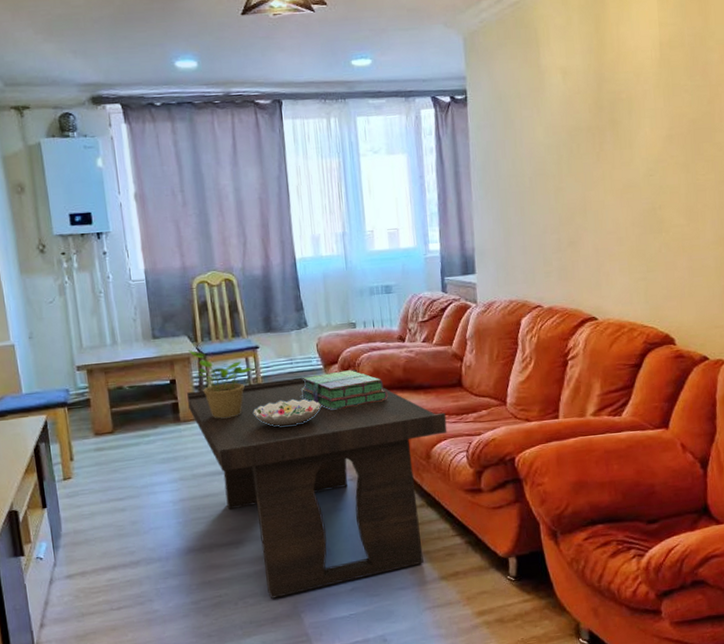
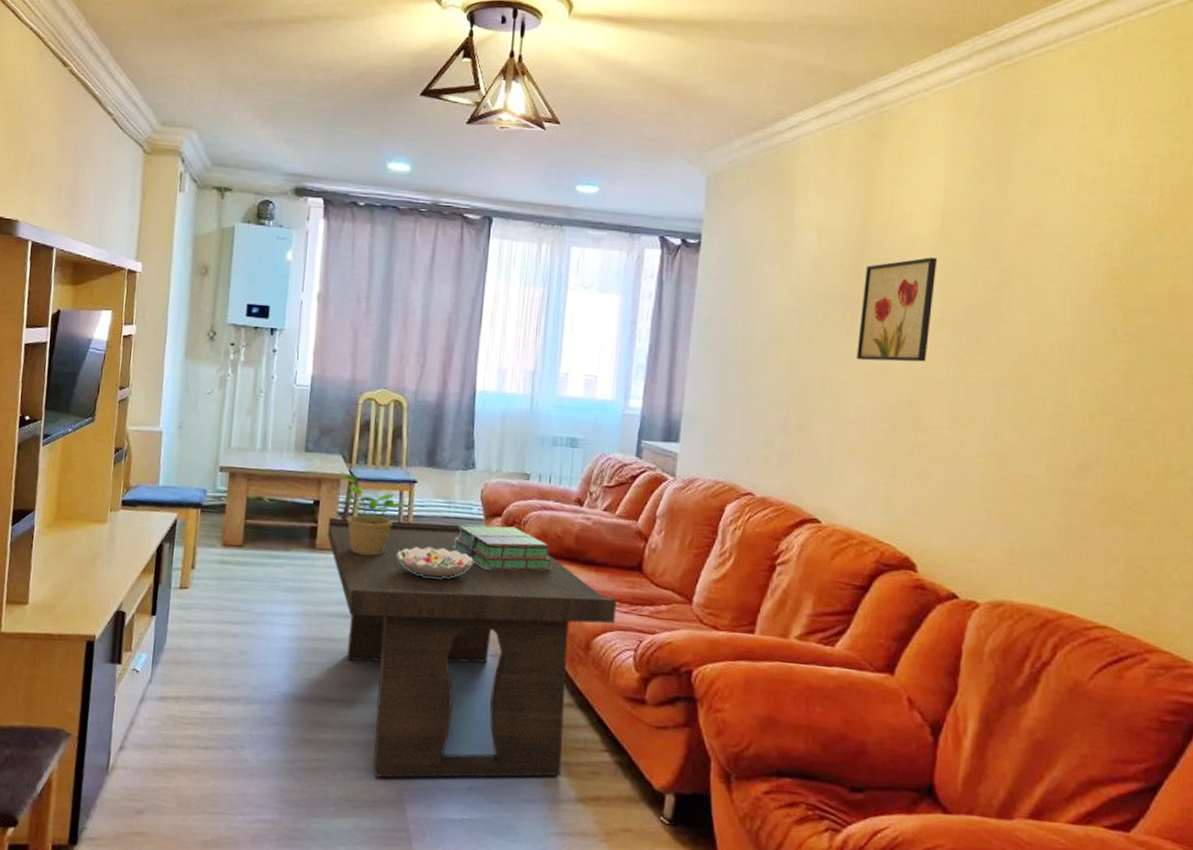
wall art: none [605,83,662,180] -> present [856,257,938,362]

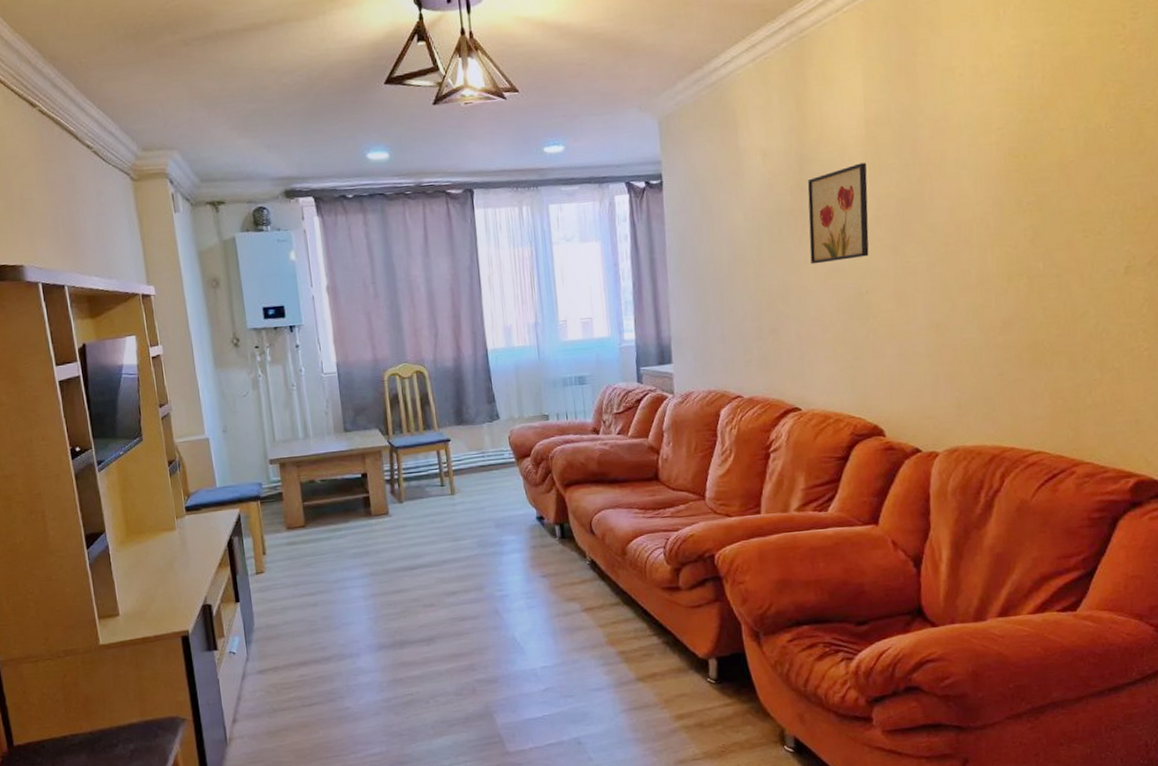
coffee table: present [327,517,617,778] -> none [378,463,644,698]
potted plant: present [340,471,406,556] -> none [380,443,444,513]
decorative bowl: present [397,547,474,578] -> none [445,493,514,521]
stack of books: present [453,525,552,570] -> none [492,463,581,504]

